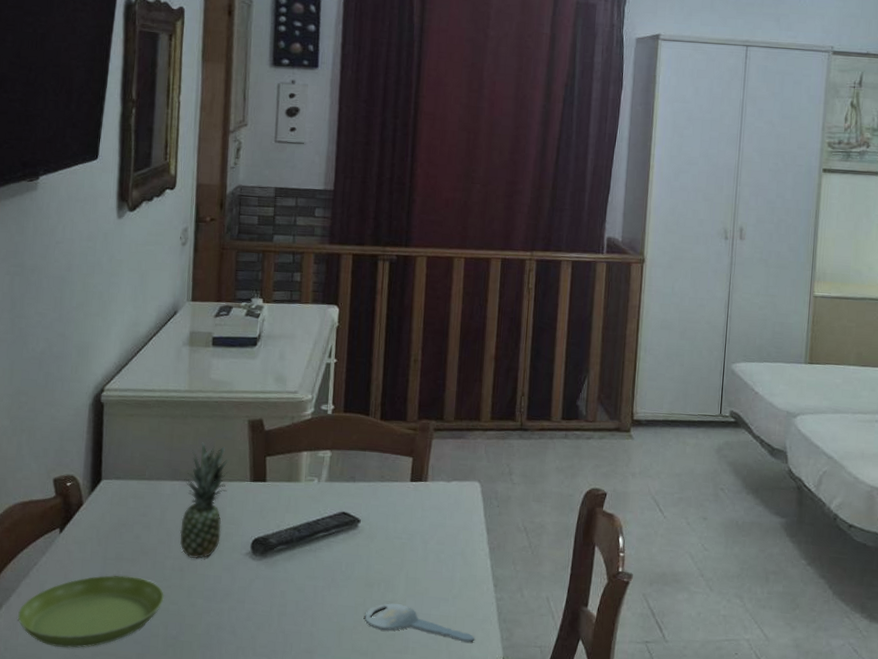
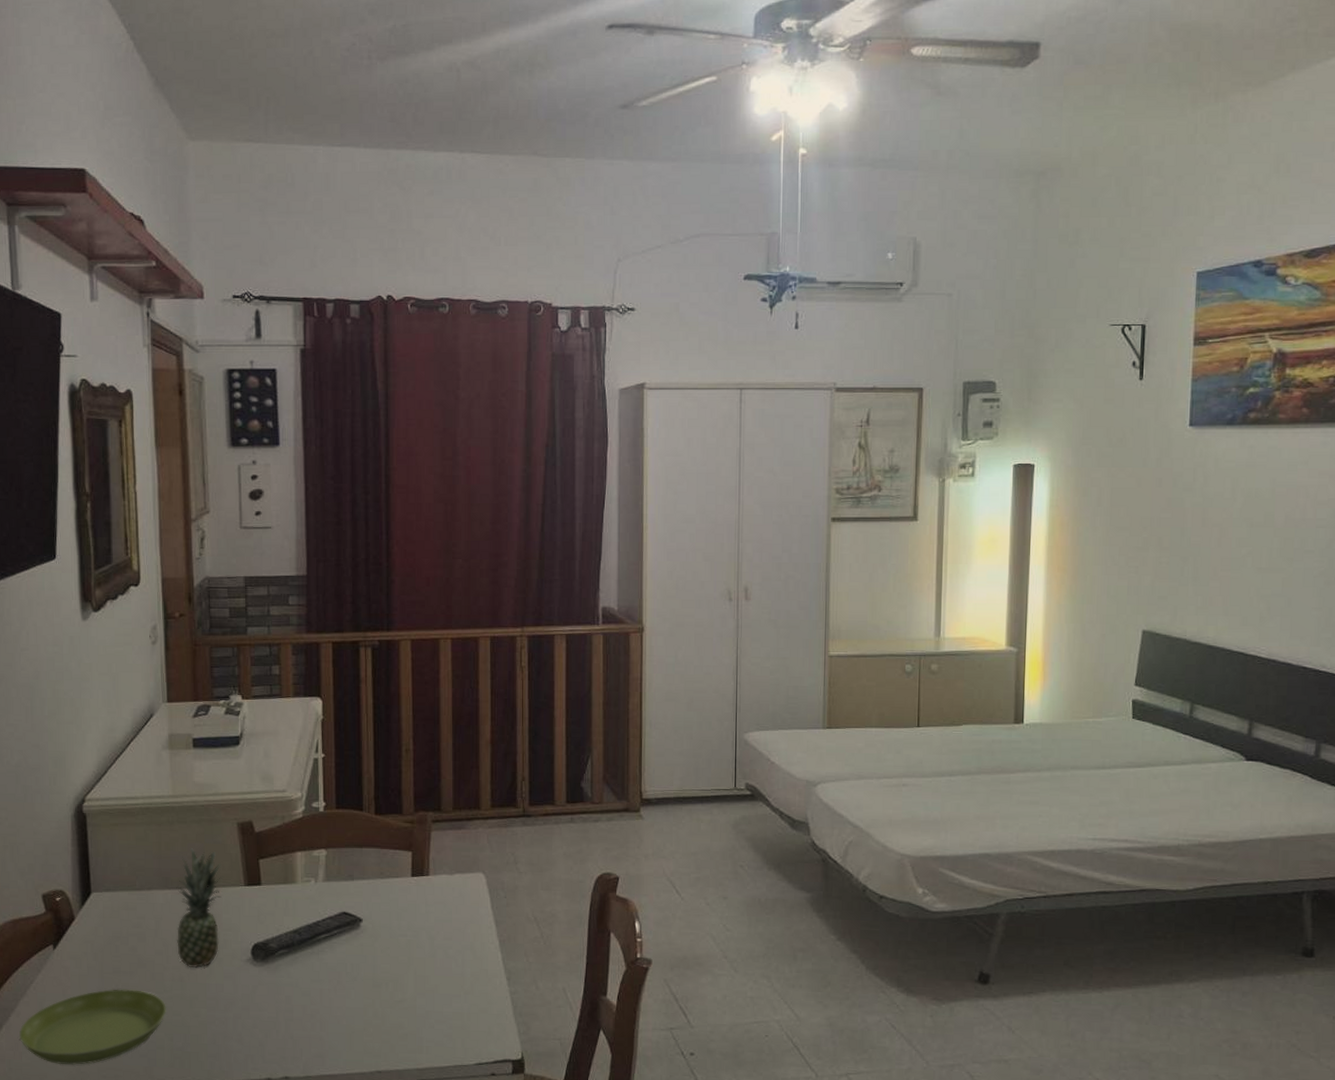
key: present [364,603,475,643] -> none [374,1003,491,1039]

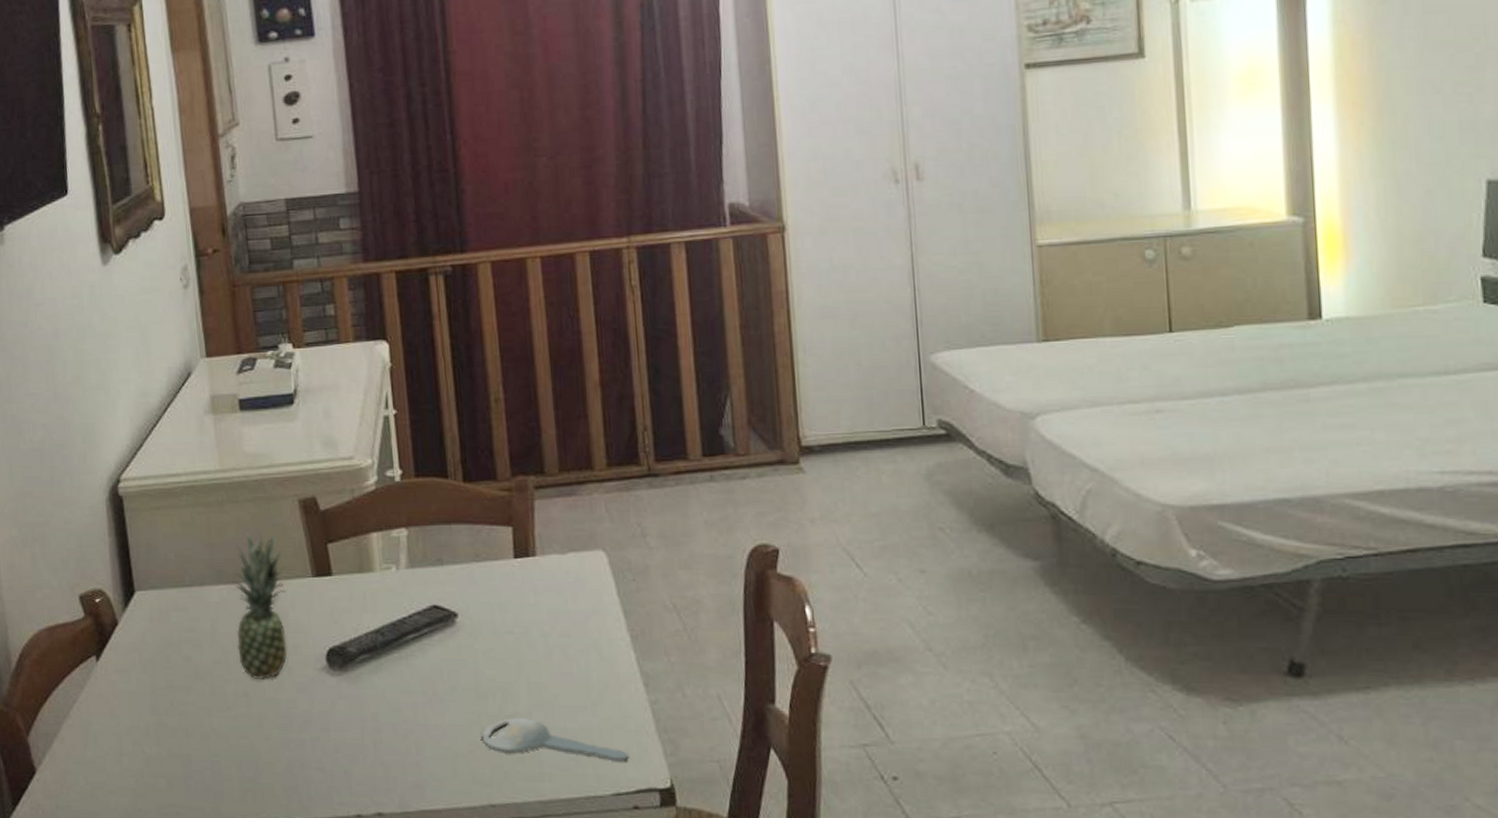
saucer: present [19,989,167,1065] -> none [64,707,232,801]
key: none [374,1003,491,1039] -> present [481,718,630,762]

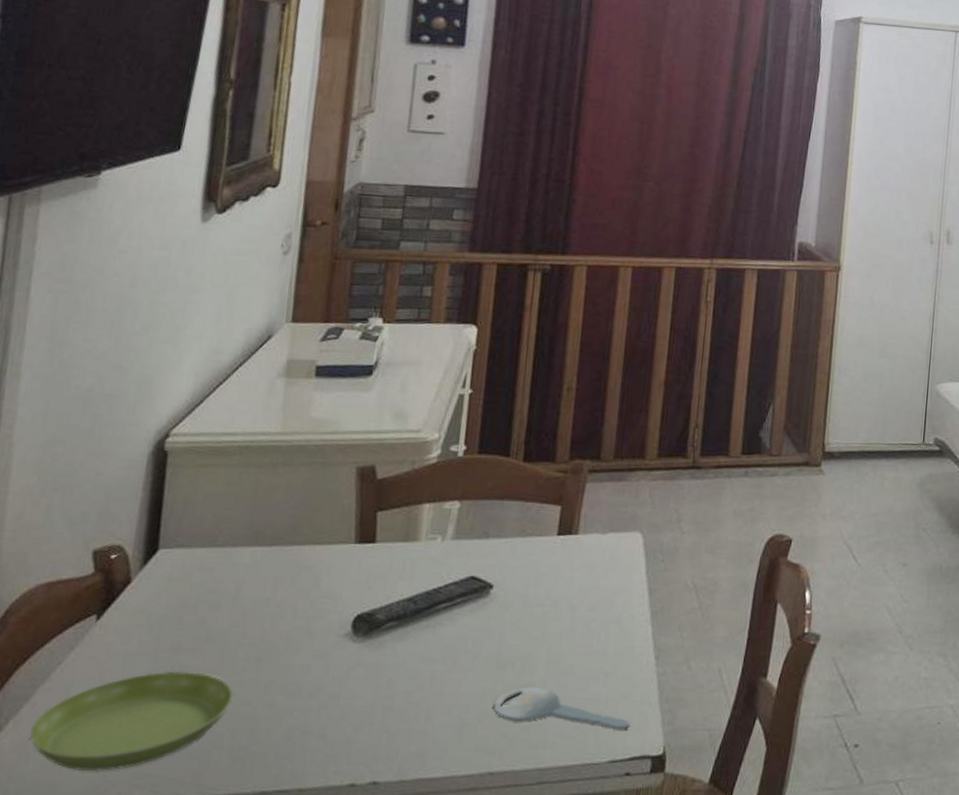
saucer: none [64,707,232,801] -> present [29,671,235,772]
fruit: present [232,533,288,680] -> none [257,497,330,645]

